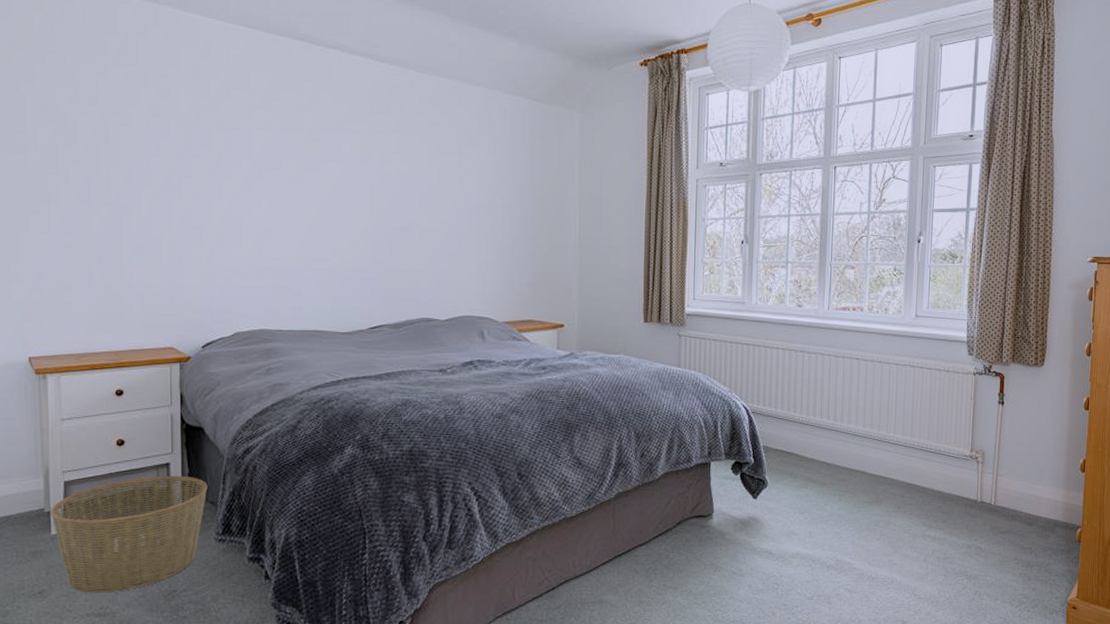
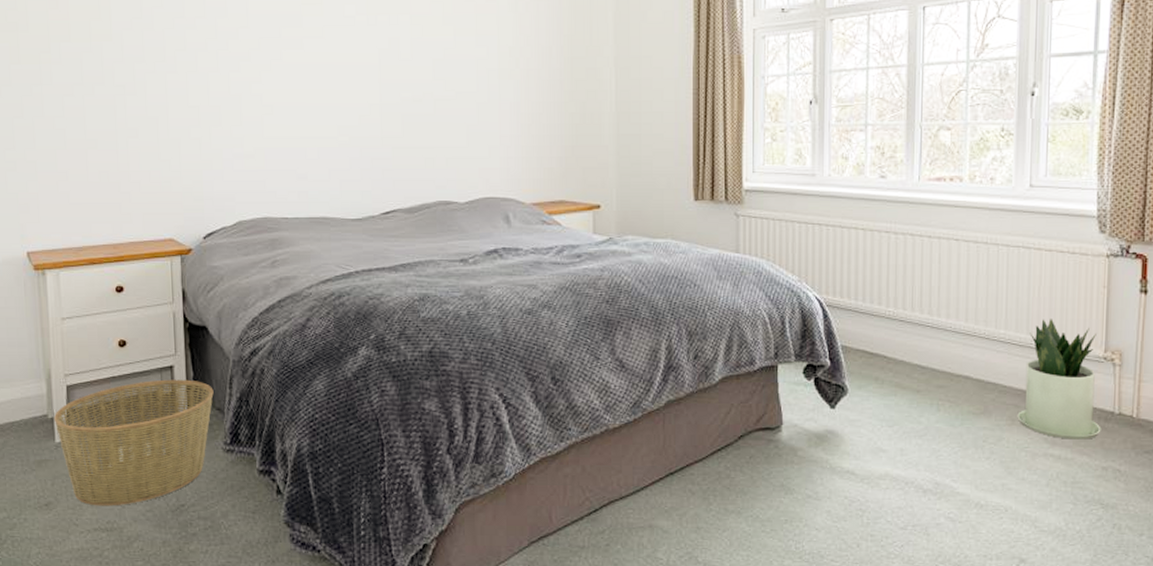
planter: none [902,425,967,523] -> present [1017,319,1101,440]

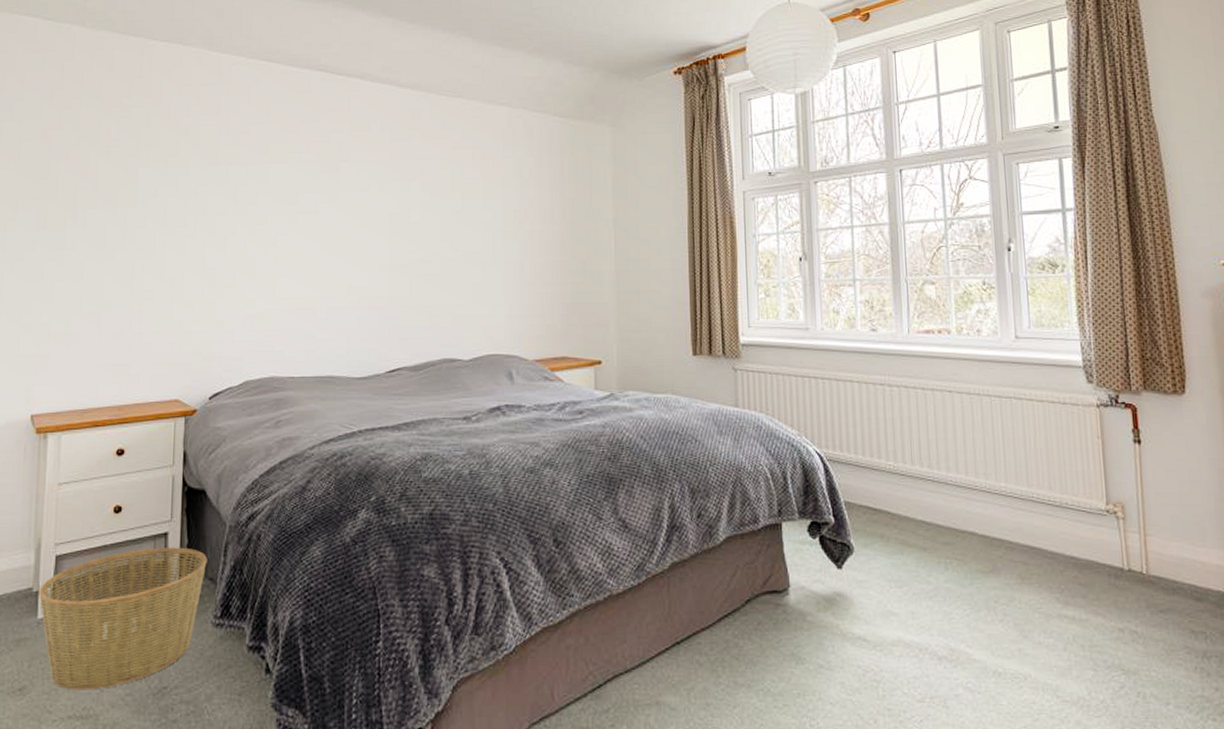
planter: present [1017,319,1101,440] -> none [1026,471,1113,599]

